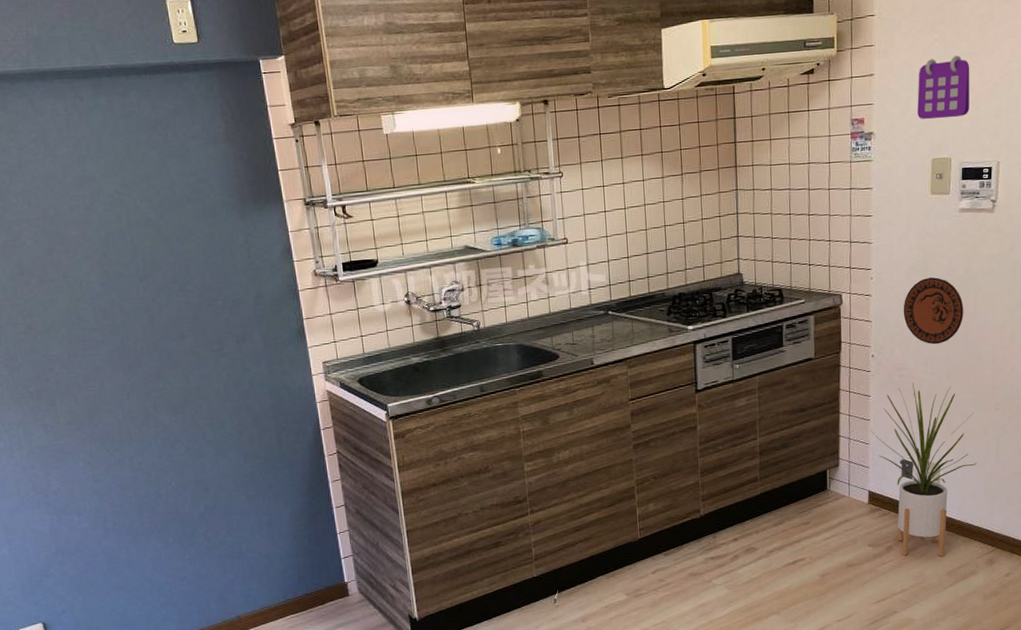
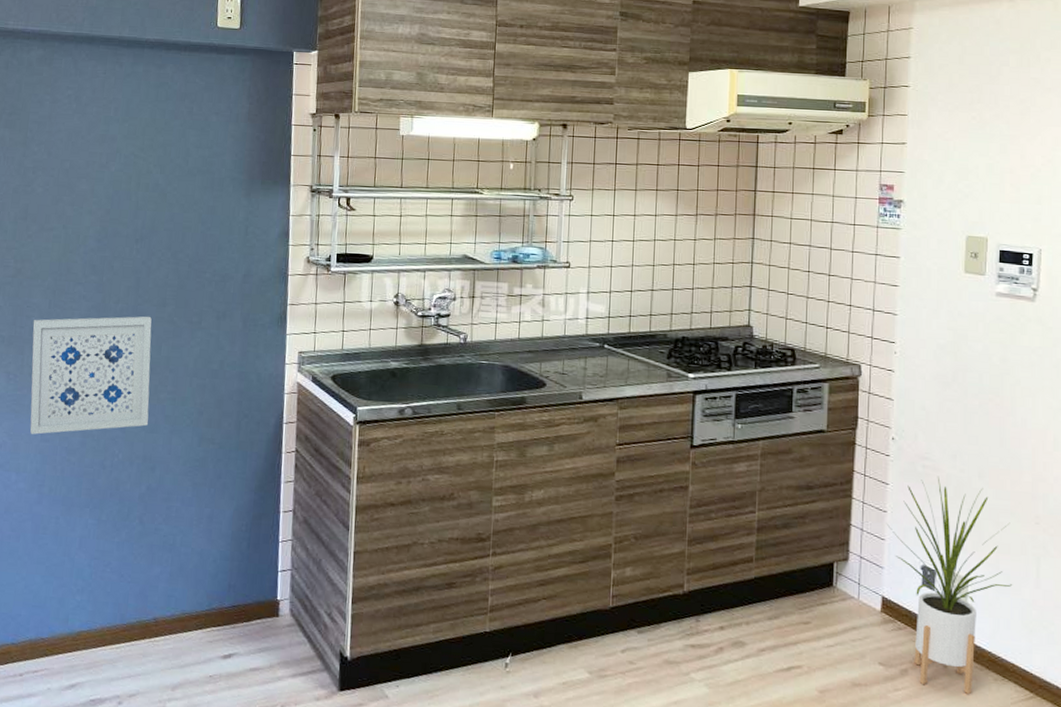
wall art: none [56,350,193,478] -> present [30,316,152,435]
decorative plate: present [903,277,964,345] -> none [929,361,999,438]
calendar: present [917,55,970,119] -> none [952,136,1010,198]

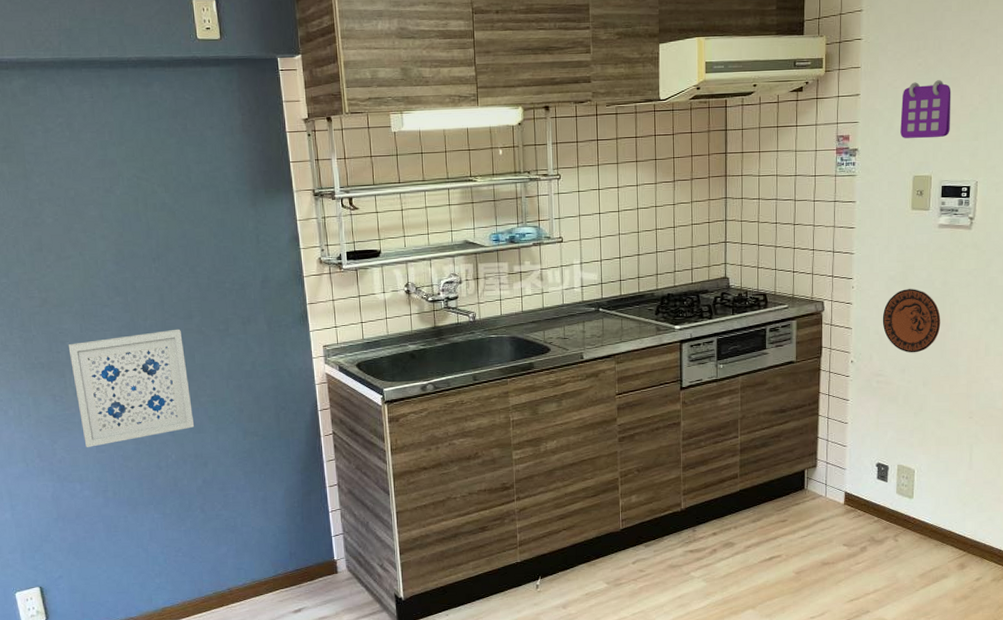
house plant: present [886,476,1013,694] -> none [847,388,951,559]
decorative plate: none [929,361,999,438] -> present [882,288,941,353]
calendar: none [952,136,1010,198] -> present [900,80,951,139]

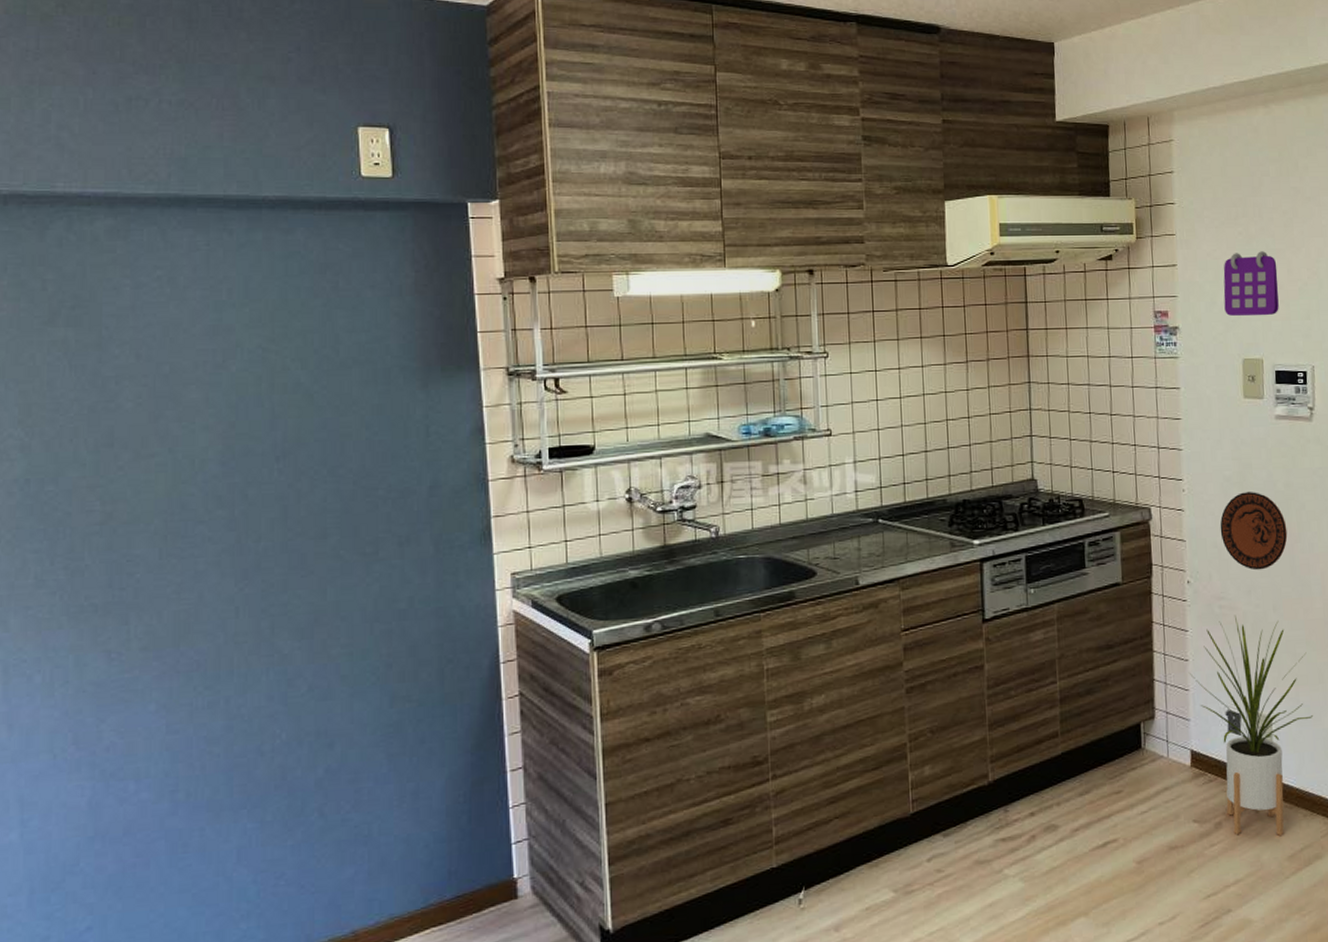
wall art: present [68,329,195,447] -> none [138,553,319,727]
house plant: none [847,388,951,559] -> present [1188,614,1314,835]

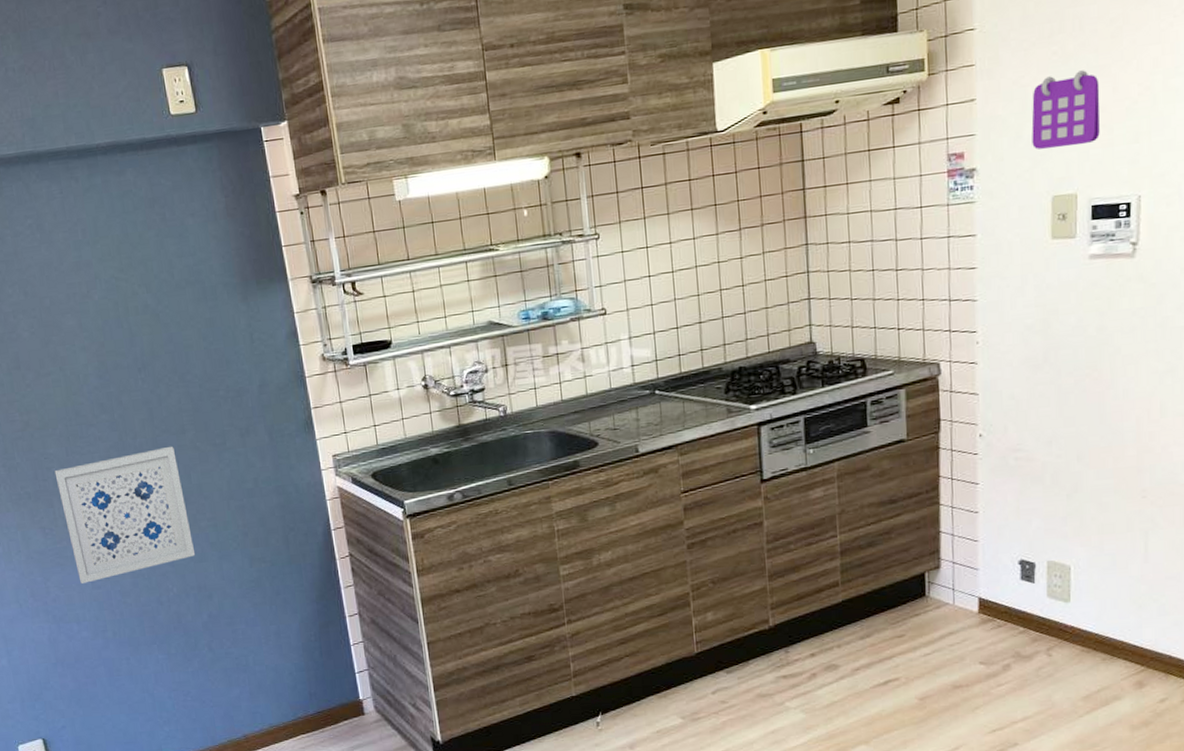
wall art: none [138,553,319,727] -> present [54,446,196,584]
house plant: present [1188,614,1314,835] -> none [978,466,1119,677]
decorative plate: present [1220,491,1288,571] -> none [1018,338,1098,421]

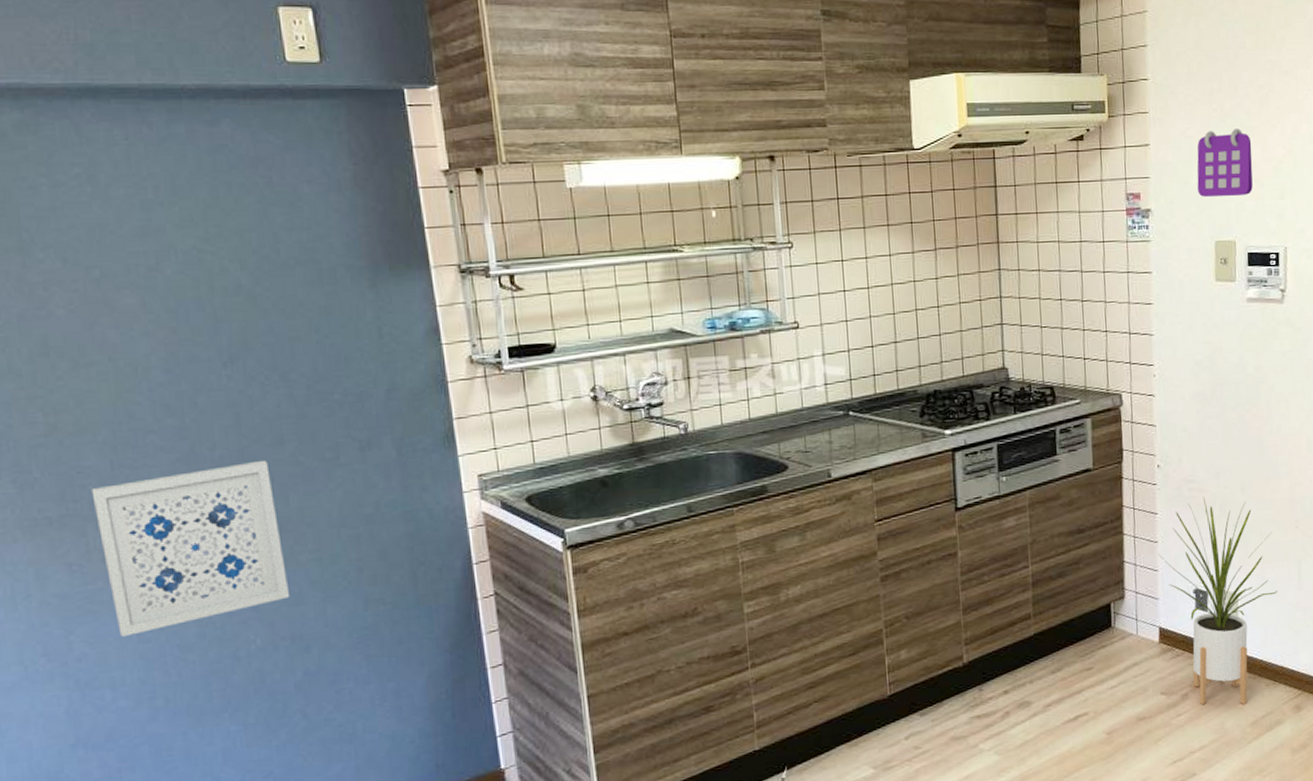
house plant: none [978,466,1119,677] -> present [1158,496,1278,704]

